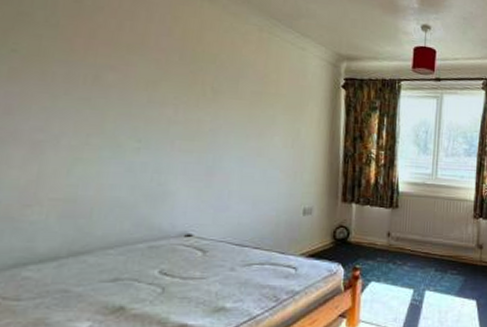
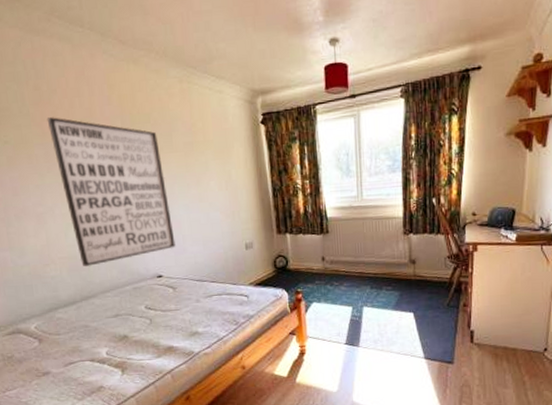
wall art: none [81,34,221,214] -> present [47,117,176,266]

